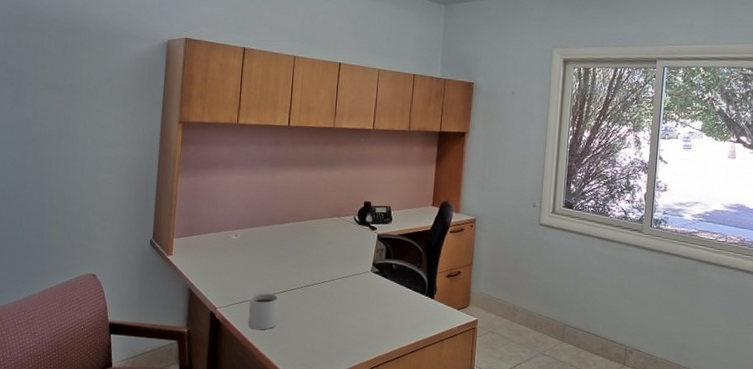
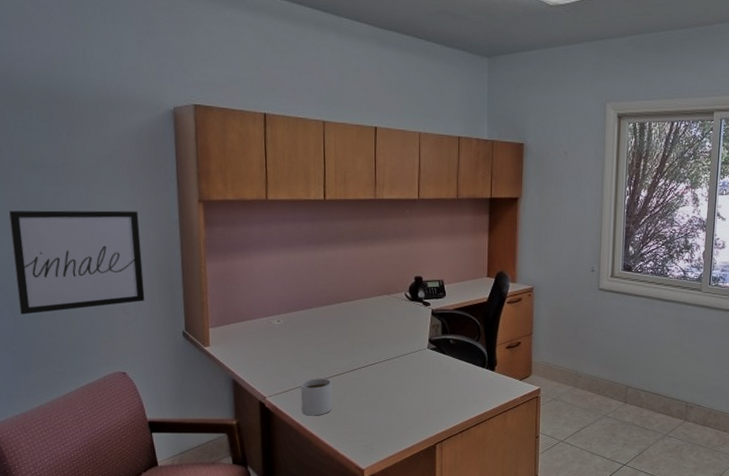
wall art: none [15,123,126,216] -> present [9,210,145,315]

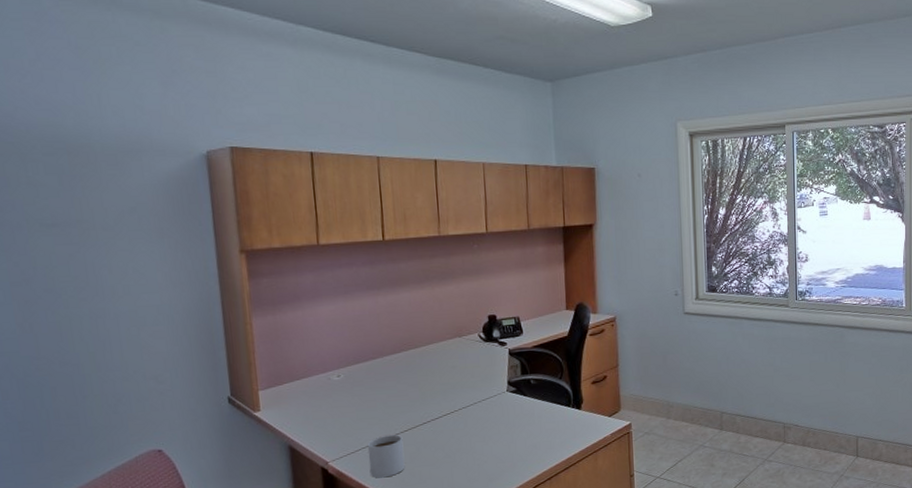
wall art: present [9,210,145,315] -> none [13,267,182,395]

